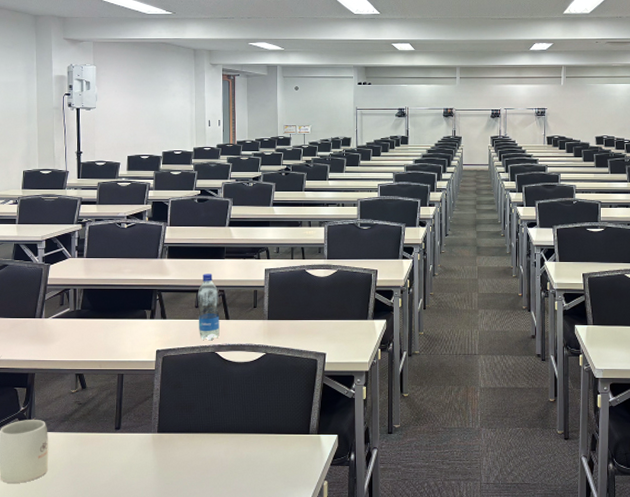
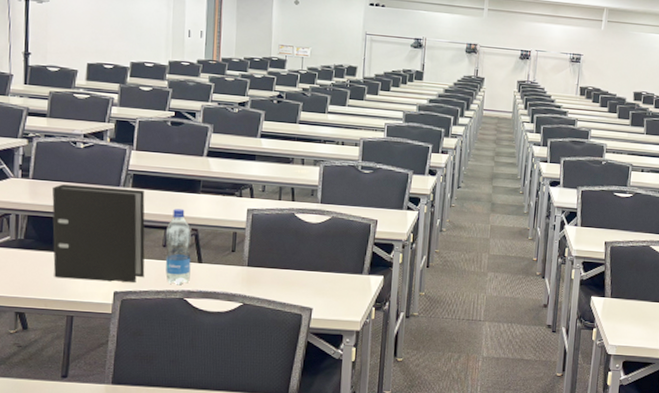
binder: none [103,259,181,342] -> present [52,183,145,283]

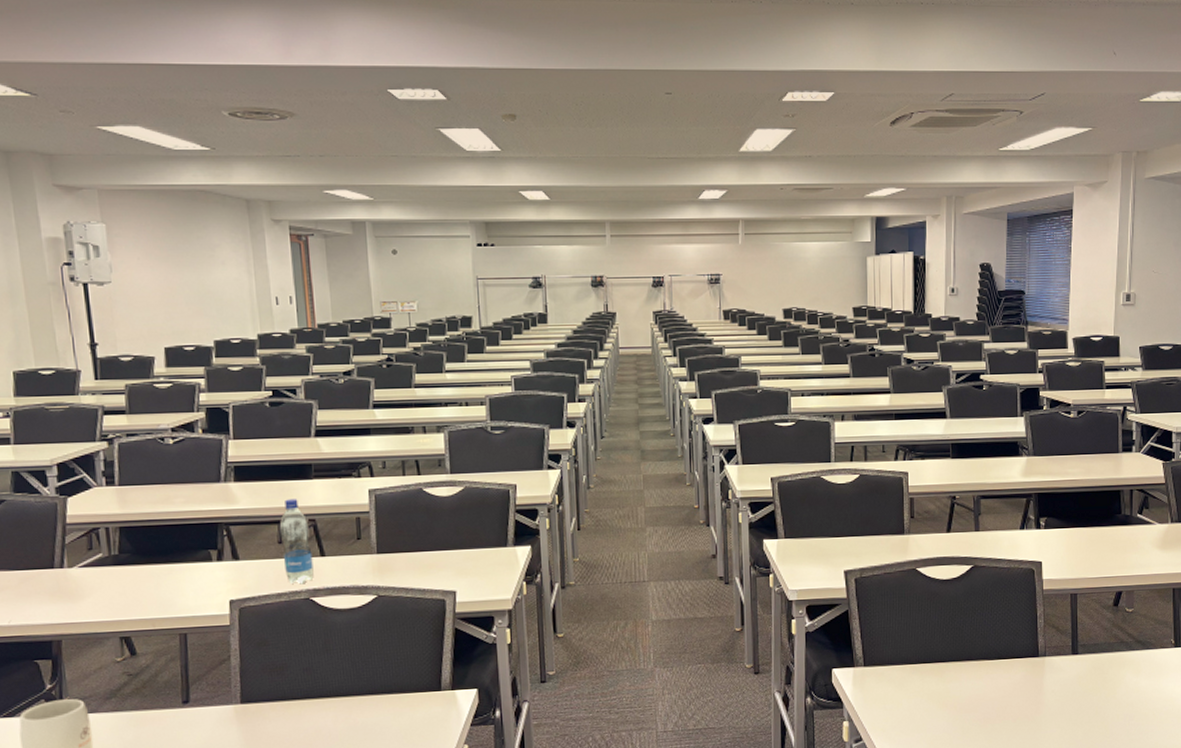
binder: present [52,183,145,283] -> none [144,482,262,593]

